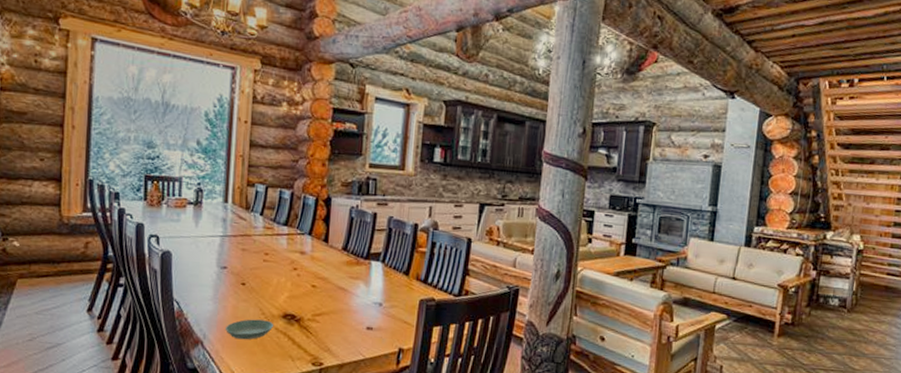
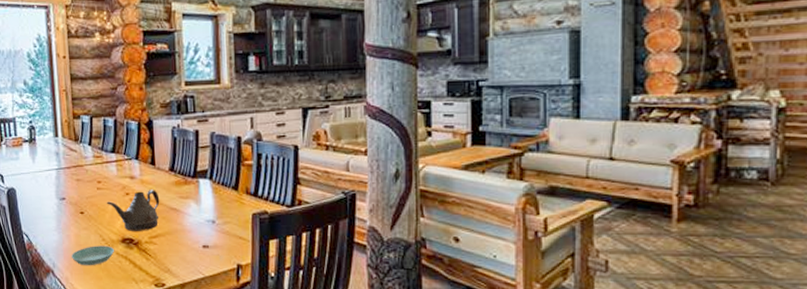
teapot: none [271,267,329,308] -> present [106,190,160,231]

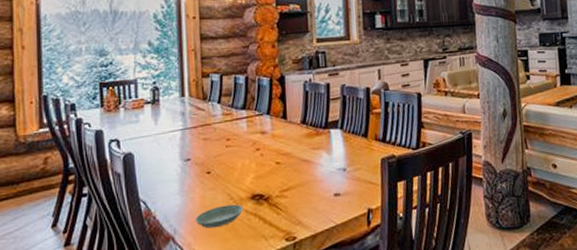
teapot: present [106,190,160,231] -> none [235,143,291,187]

